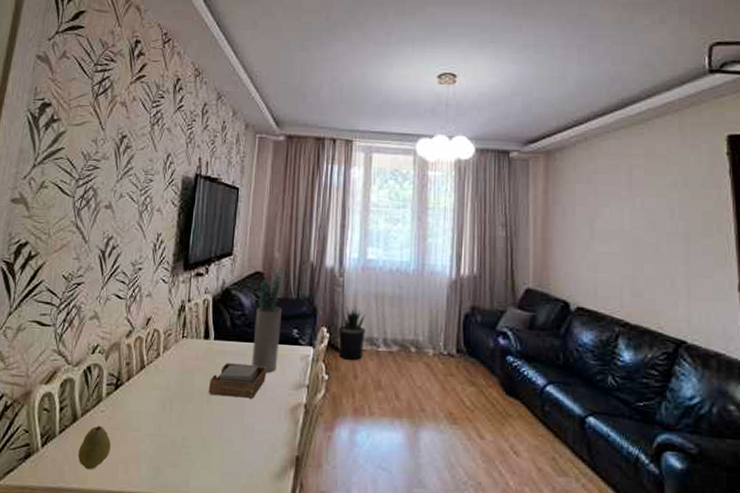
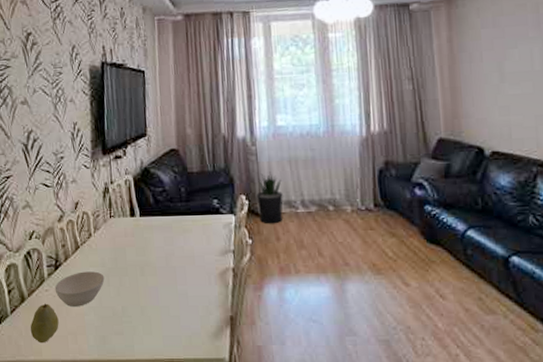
soup bowl: none [111,394,168,432] -> present [54,271,105,307]
napkin holder: present [208,363,267,398] -> none [140,236,194,268]
vase: present [252,268,283,372] -> none [175,143,203,242]

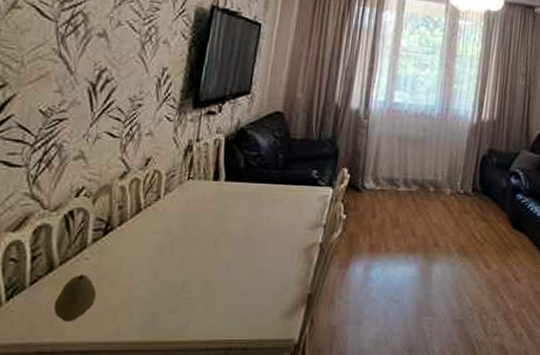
soup bowl: present [54,271,105,307] -> none [98,238,168,279]
planter: present [257,173,283,223] -> none [359,148,388,200]

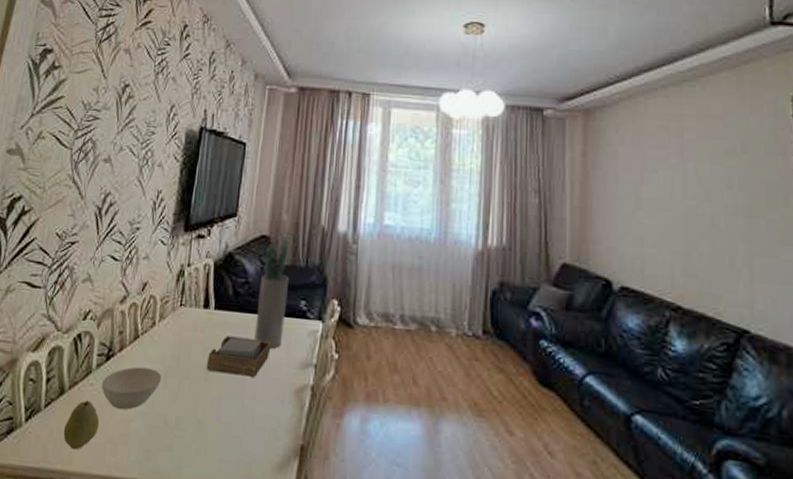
soup bowl: none [98,238,168,279] -> present [101,366,162,410]
napkin holder: none [215,204,282,240] -> present [206,336,271,377]
vase: none [266,109,305,213] -> present [254,232,291,348]

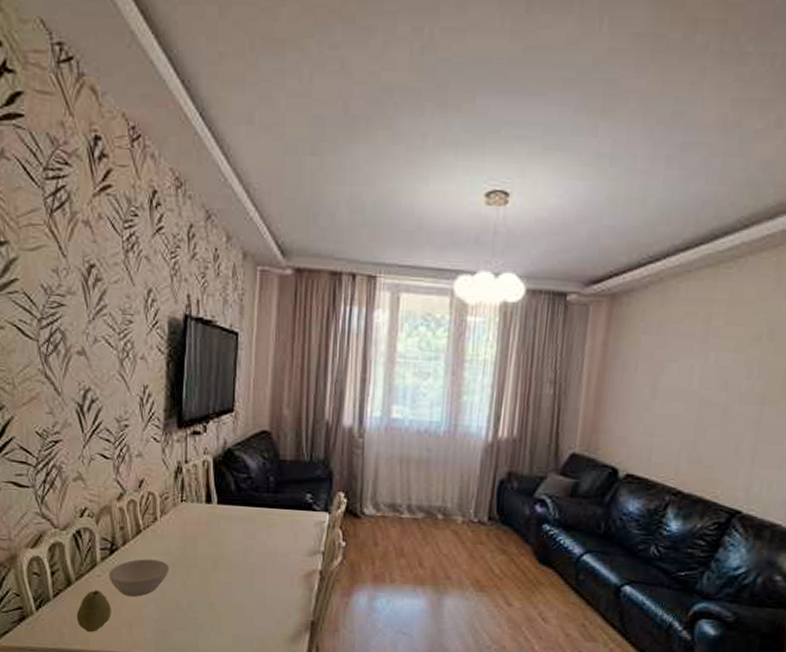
napkin holder: present [206,336,271,377] -> none [213,528,278,564]
vase: present [254,232,291,348] -> none [261,427,293,538]

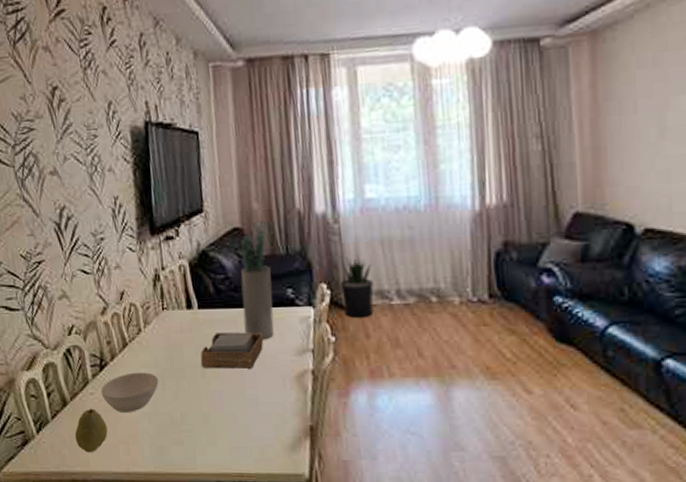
napkin holder: none [213,528,278,564] -> present [200,332,264,369]
vase: none [261,427,293,538] -> present [240,221,275,339]
planter: none [357,470,388,527] -> present [341,257,374,317]

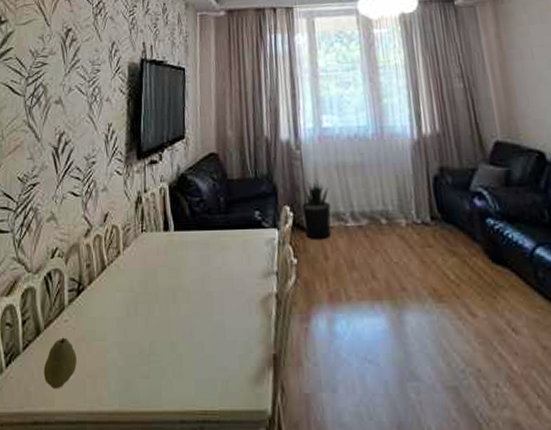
soup bowl: present [101,372,159,412] -> none [75,297,132,342]
napkin holder: present [200,332,264,369] -> none [173,254,233,293]
vase: present [240,221,275,339] -> none [214,147,243,261]

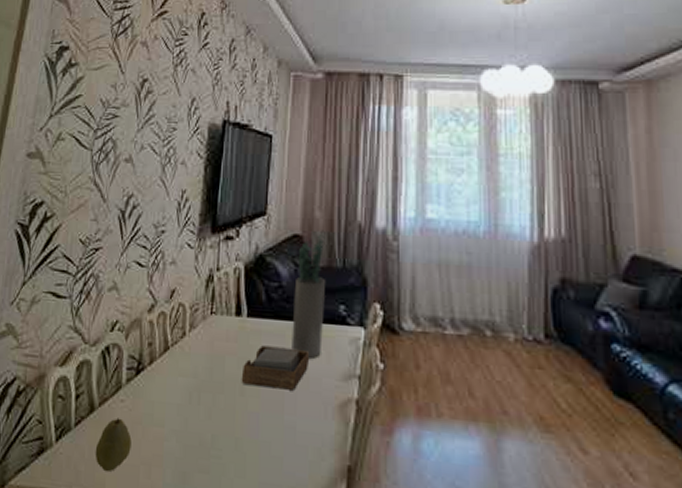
napkin holder: none [173,254,233,293] -> present [241,345,310,390]
vase: none [214,147,243,261] -> present [292,230,325,358]
planter: present [302,181,331,239] -> none [395,277,428,345]

